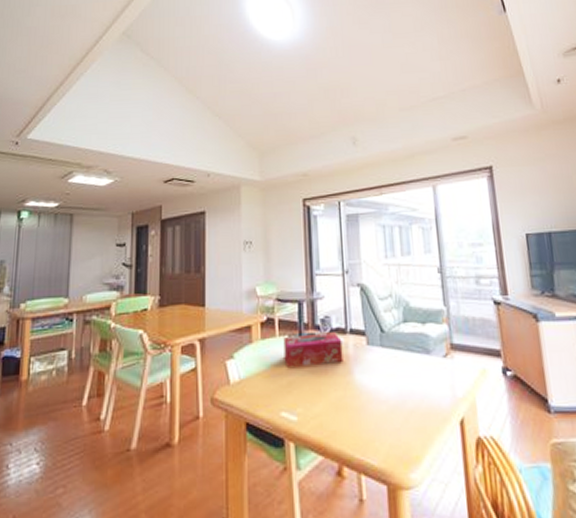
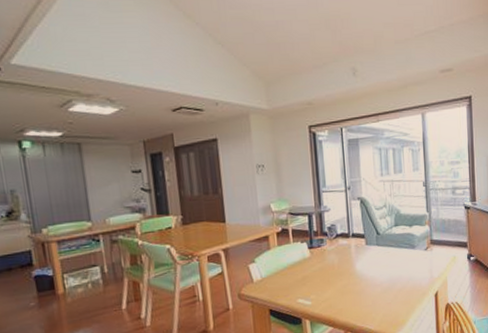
tissue box: present [283,332,343,367] -> none [297,237,347,266]

